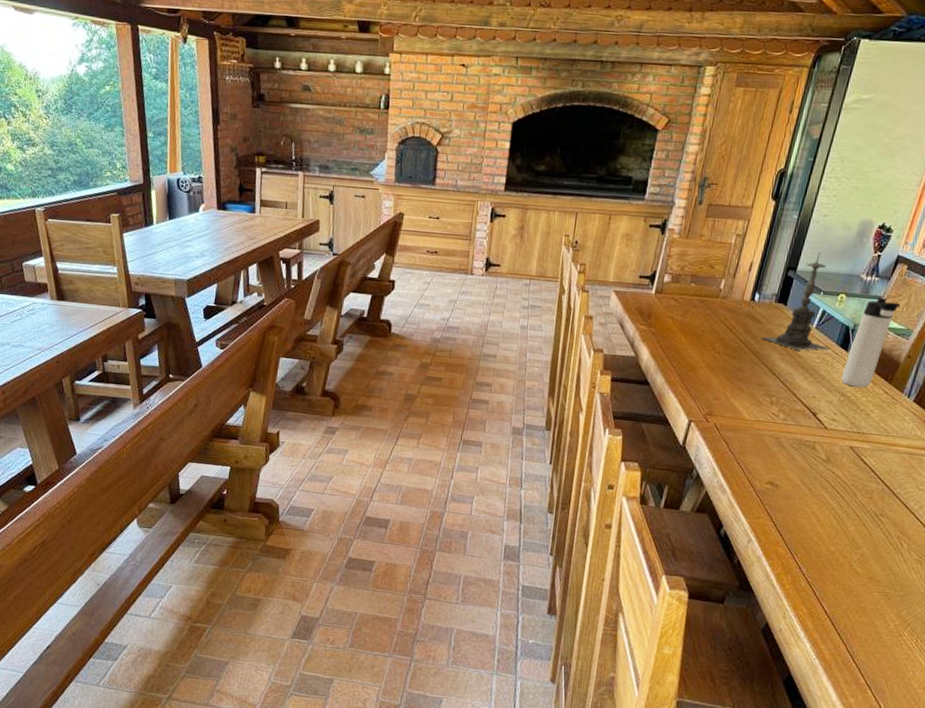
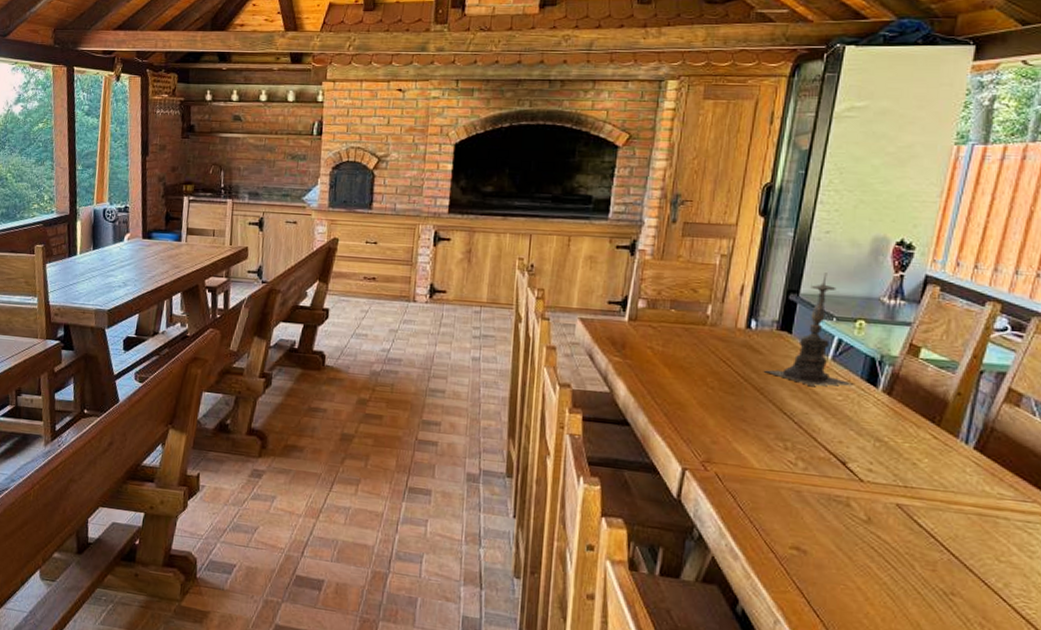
thermos bottle: present [841,297,901,388] -> none [873,323,938,432]

